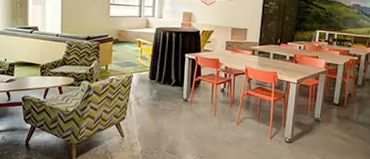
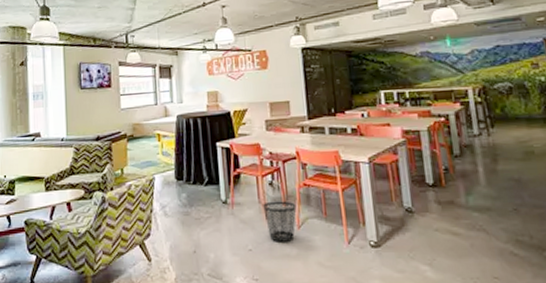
wastebasket: none [214,103,239,133] -> present [263,200,297,242]

